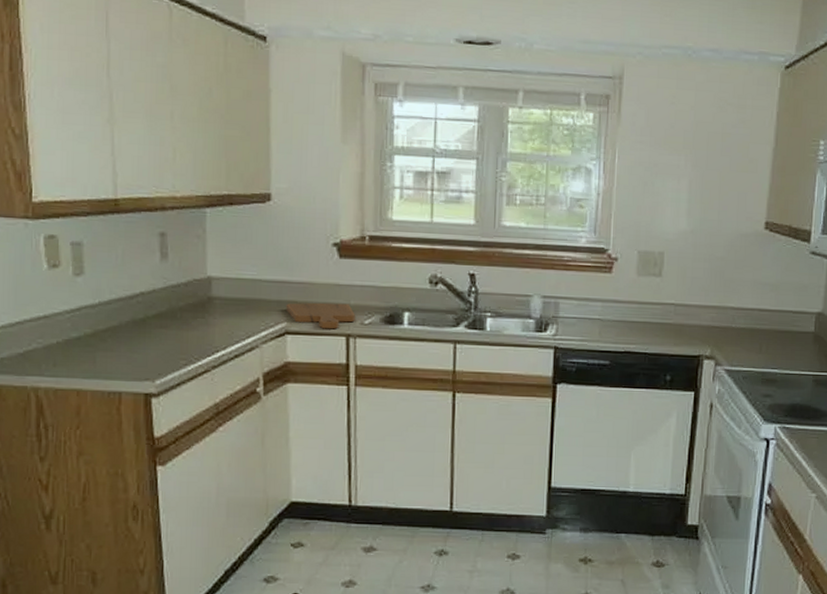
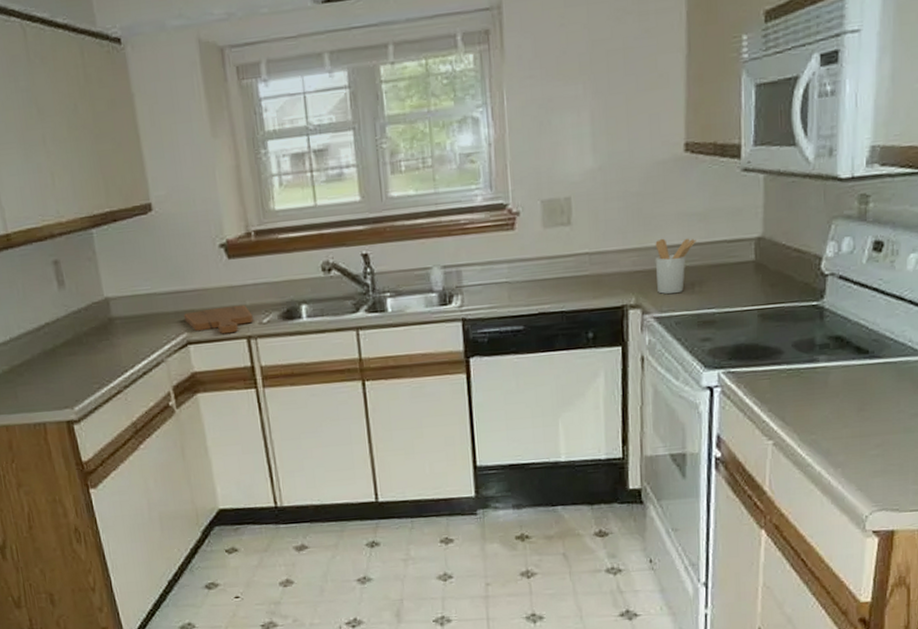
utensil holder: none [730,301,767,351] -> present [655,238,696,294]

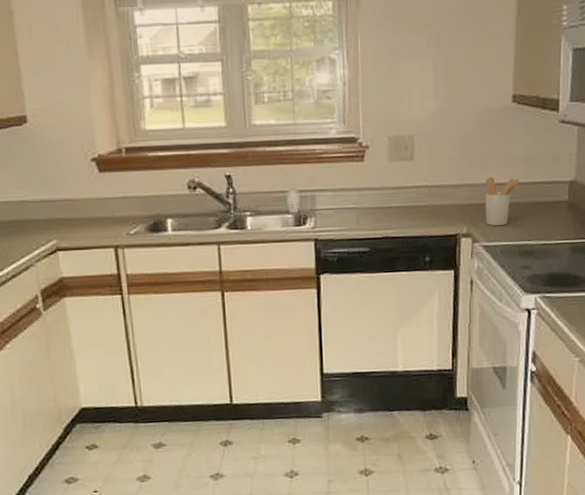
cutting board: present [183,305,253,334] -> none [54,216,121,243]

